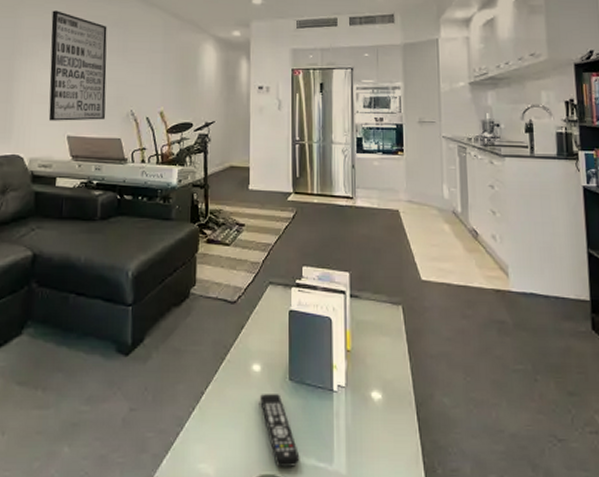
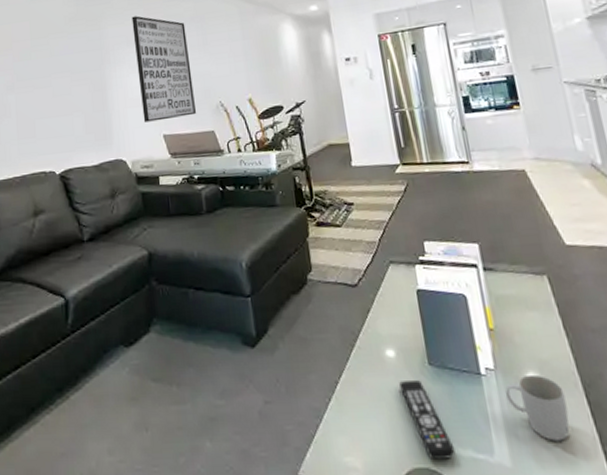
mug: none [352,392,400,452] -> present [506,374,570,441]

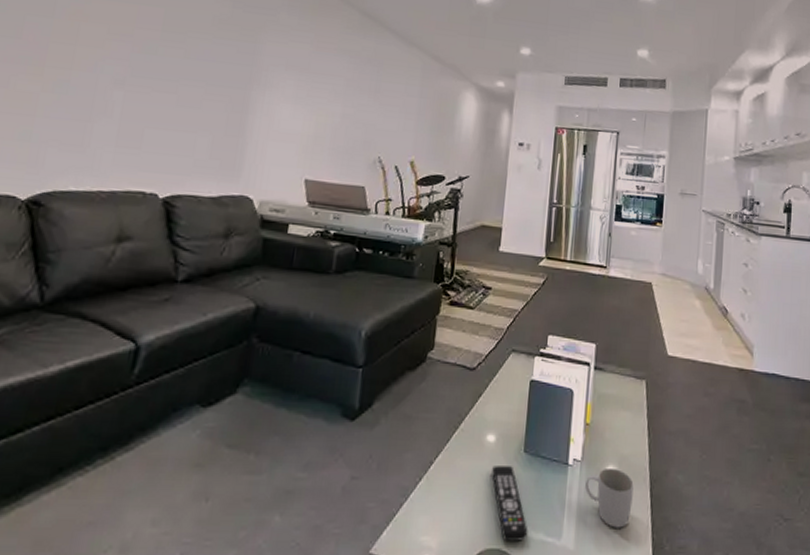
wall art: present [131,15,197,123] -> none [285,39,360,165]

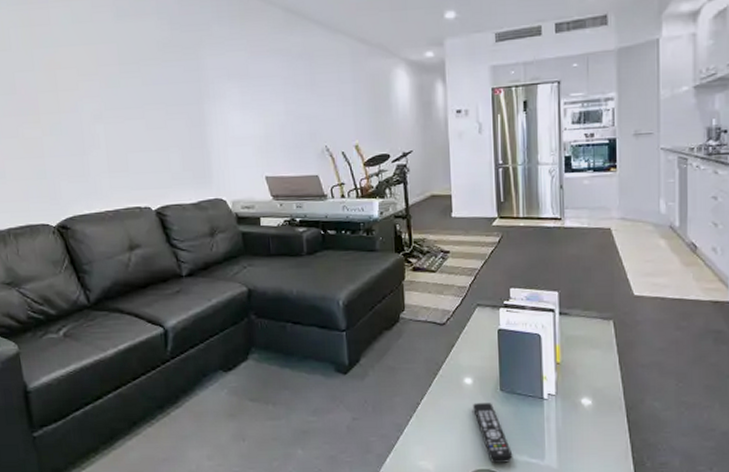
mug: present [585,467,634,528] -> none [562,399,610,450]

